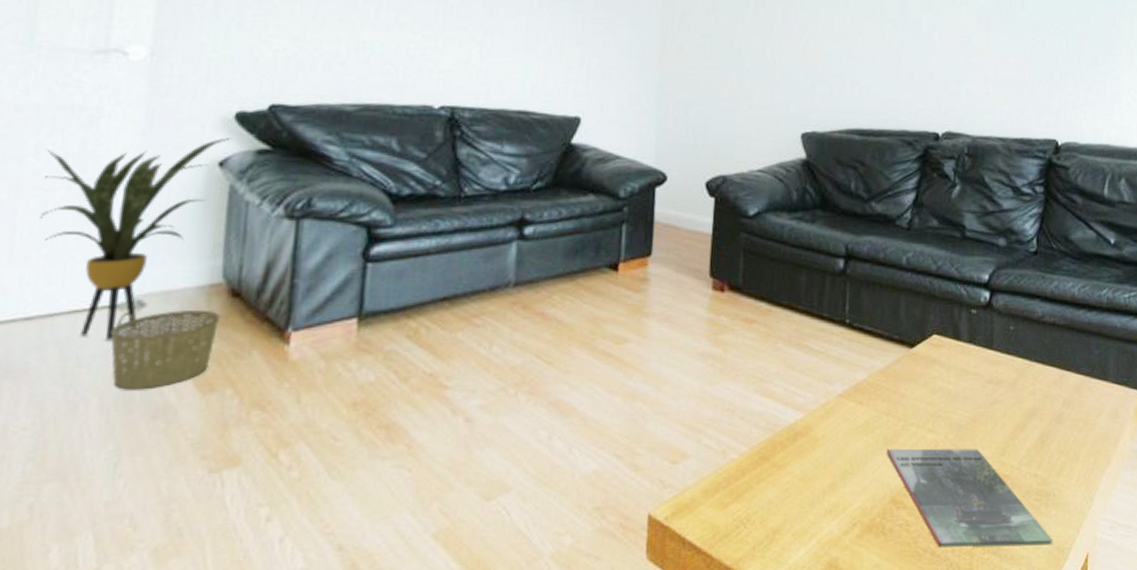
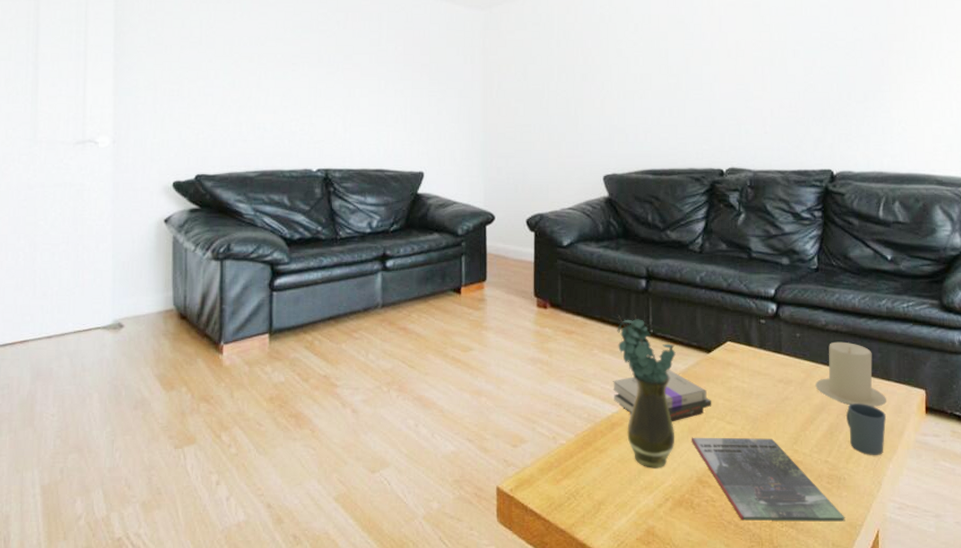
house plant: present [39,138,232,340] -> none [50,201,172,352]
basket: present [110,309,221,390] -> none [102,329,174,388]
books: none [798,368,913,431] -> present [613,370,712,422]
vase: none [807,301,874,487] -> present [617,314,676,468]
candle: none [1028,336,1103,411] -> present [815,341,886,407]
mug: none [1058,408,1102,467] -> present [845,404,887,455]

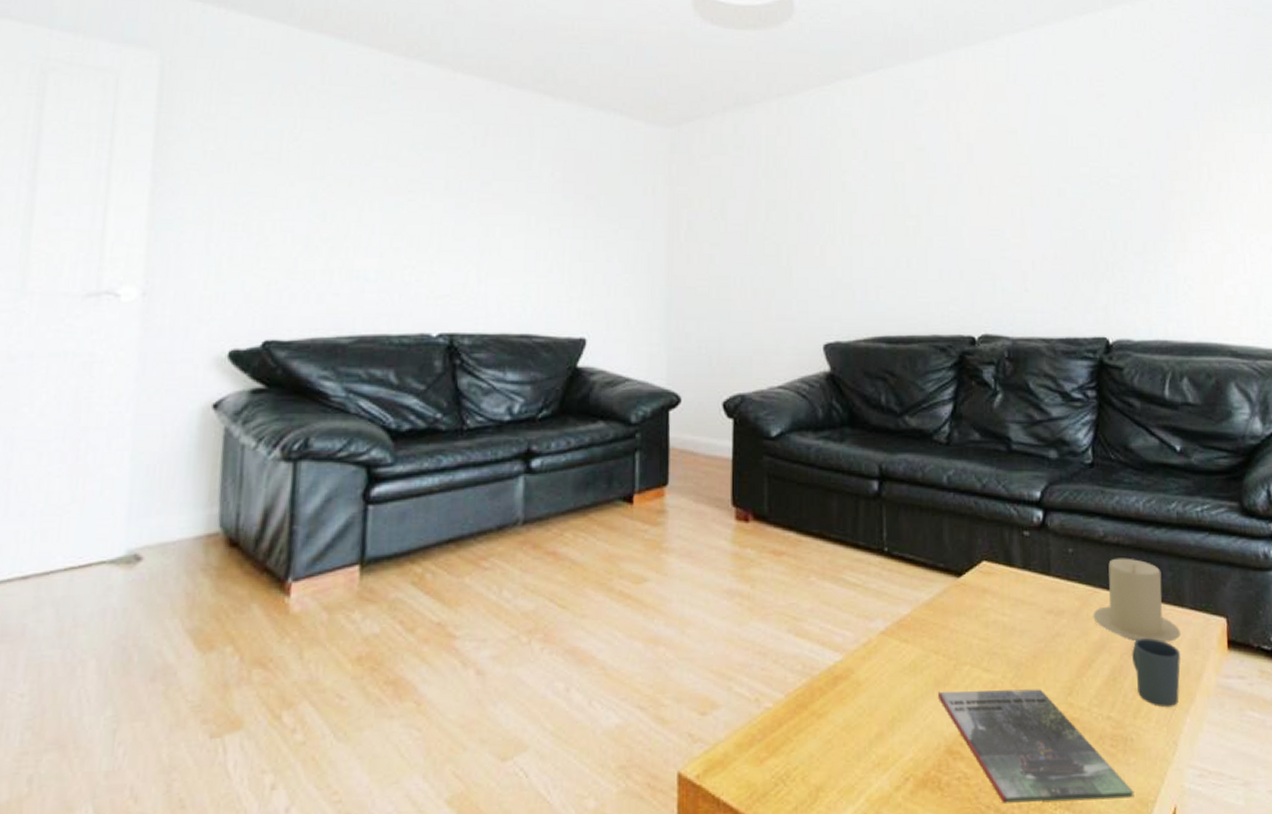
books: present [613,370,712,422] -> none [835,601,964,672]
vase: present [617,314,676,468] -> none [841,528,917,737]

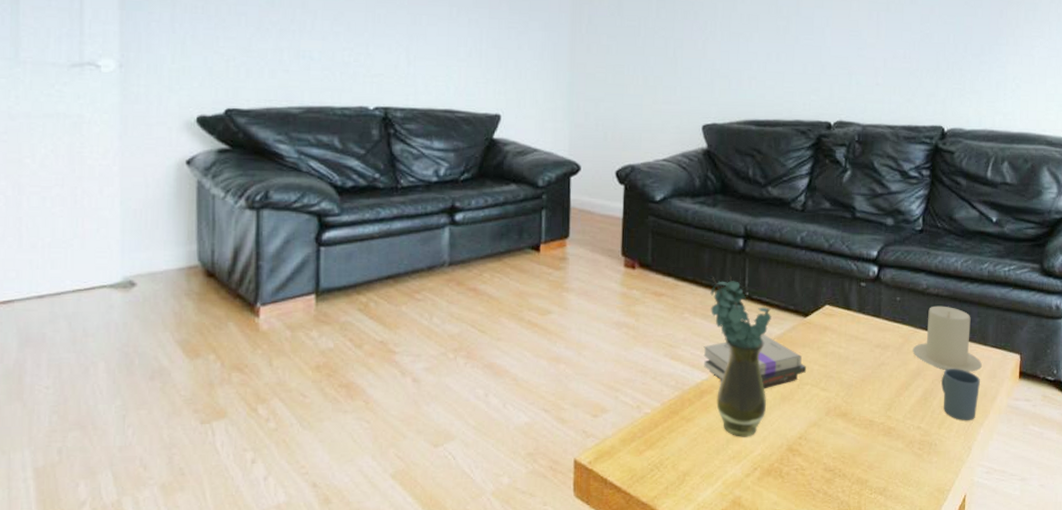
books: none [835,601,964,672] -> present [703,335,807,389]
vase: none [841,528,917,737] -> present [710,276,772,437]
magazine: present [937,689,1135,803] -> none [783,404,934,489]

